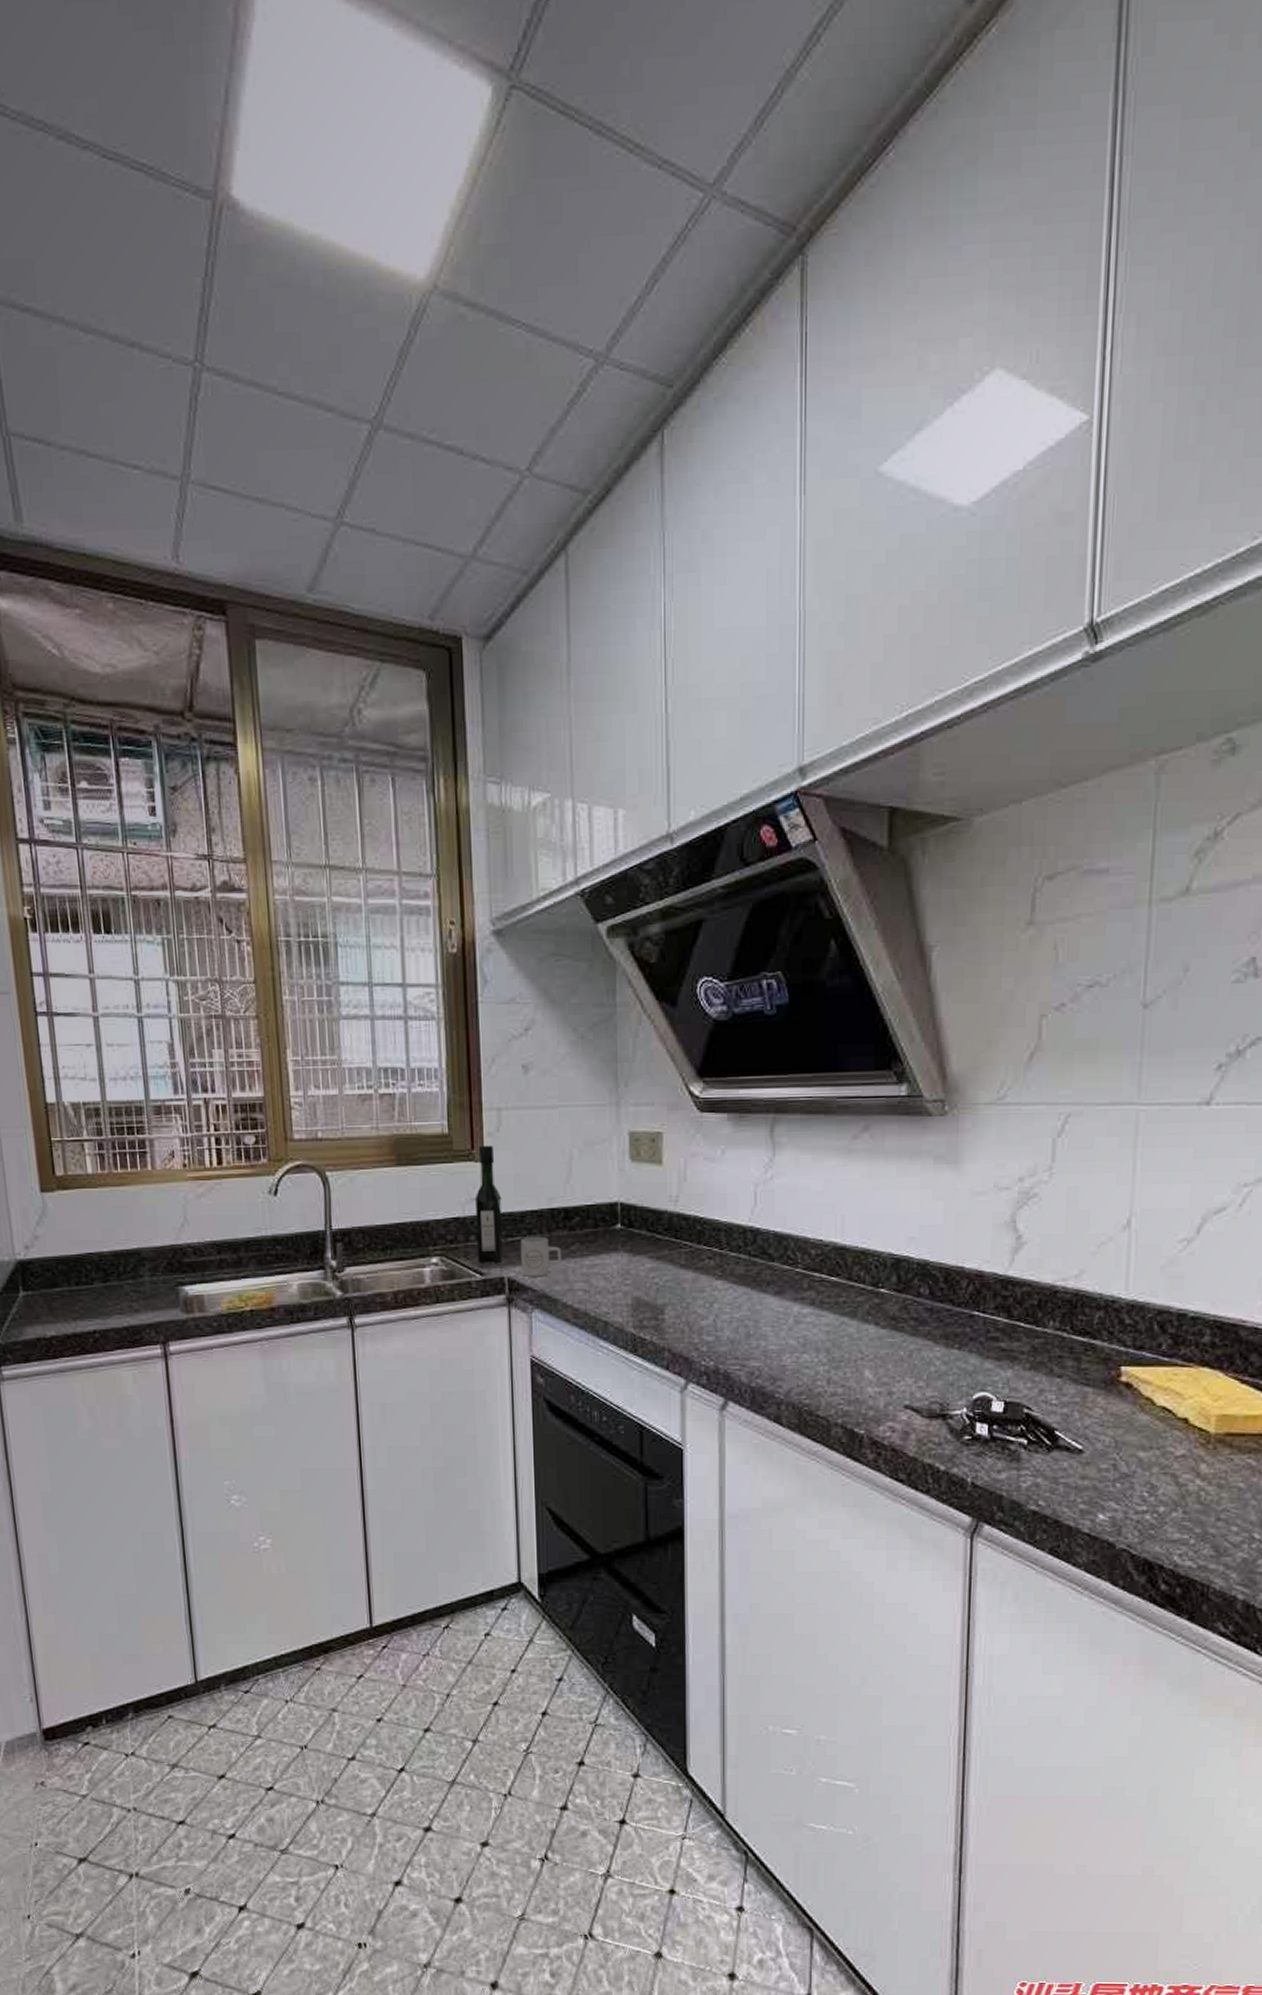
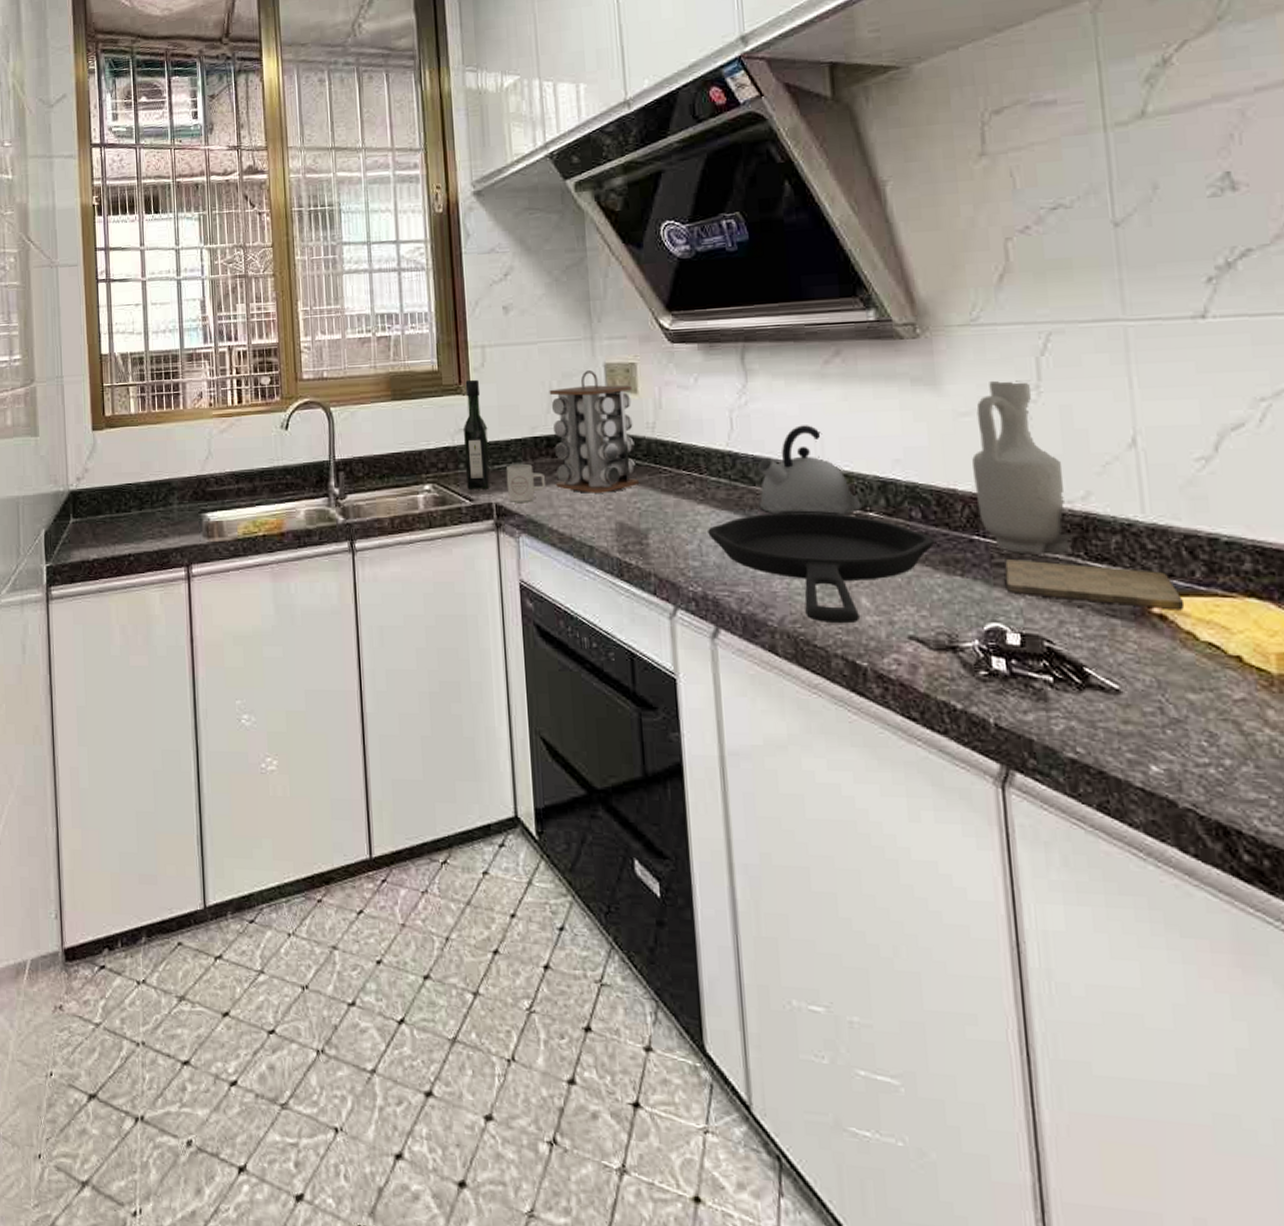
spice rack: none [569,1139,659,1268] -> present [549,370,640,494]
cast iron skillet: none [723,1286,939,1395] -> present [706,510,935,624]
kettle: none [776,1201,874,1291] -> present [757,425,862,515]
ceramic jug: none [981,1160,1065,1329] -> present [972,380,1076,555]
cutting board: none [995,1334,1149,1379] -> present [1003,559,1185,610]

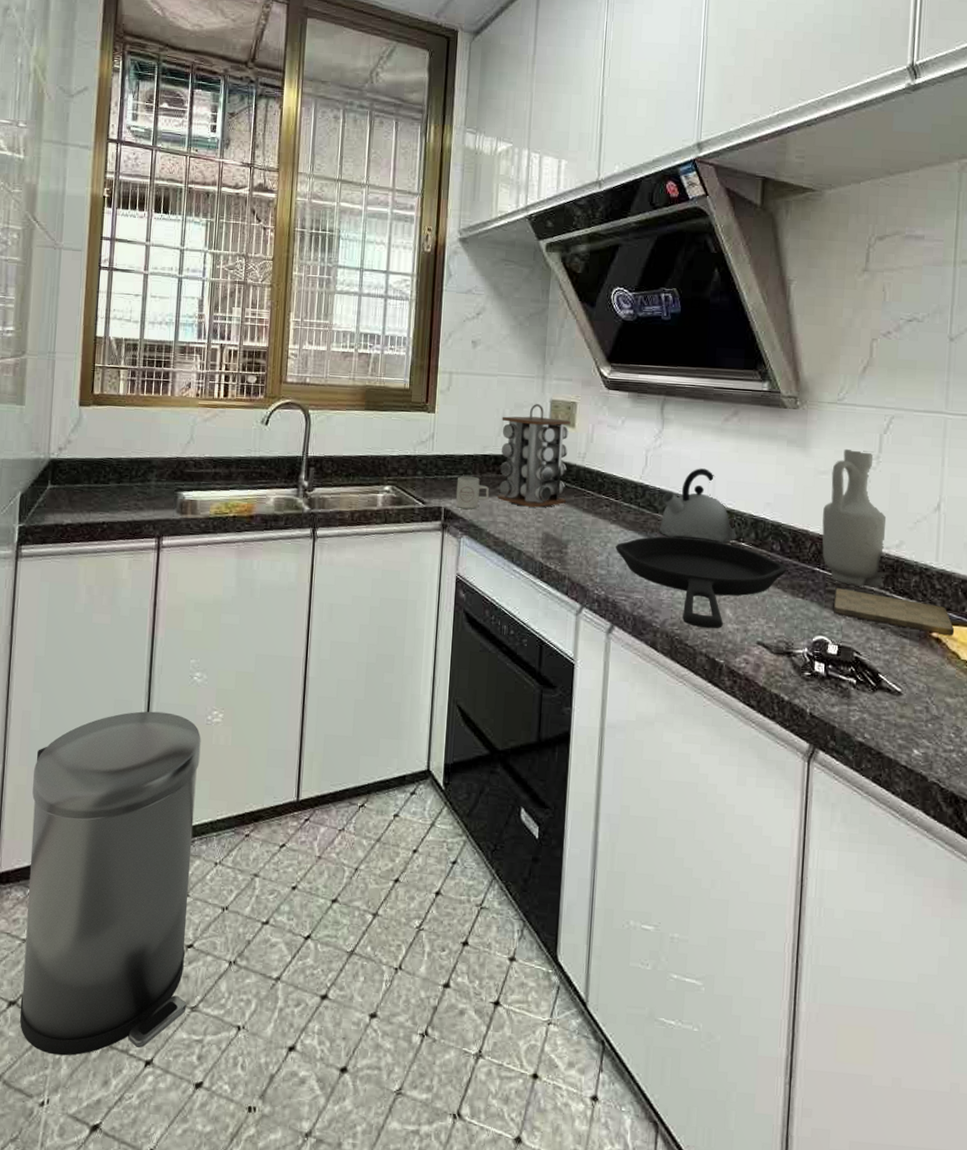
pedal bin: none [88,761,276,1158] -> present [20,711,201,1056]
bottle: present [462,379,492,490] -> none [422,400,446,495]

